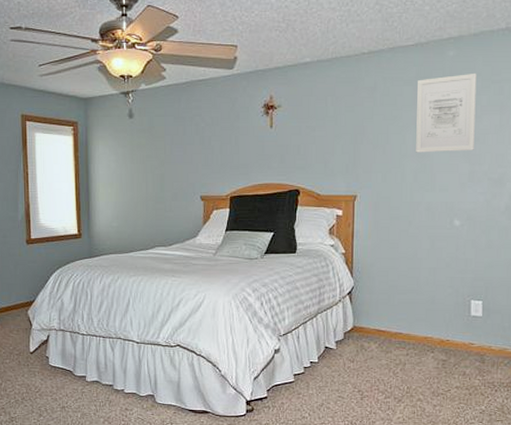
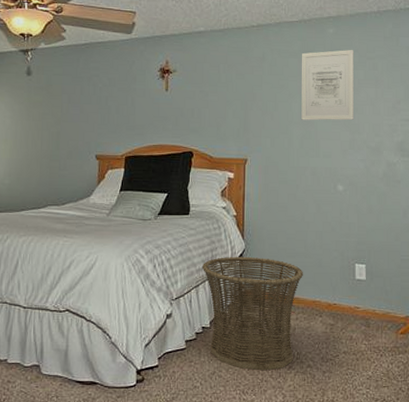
basket: none [309,293,415,404] -> present [201,256,303,371]

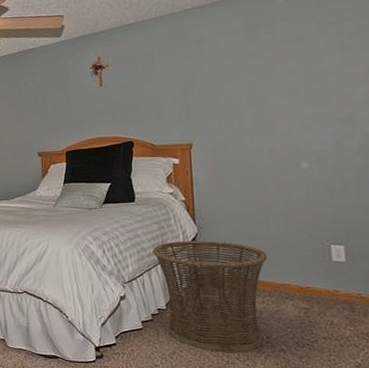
wall art: present [301,49,354,121] -> none [247,16,316,99]

